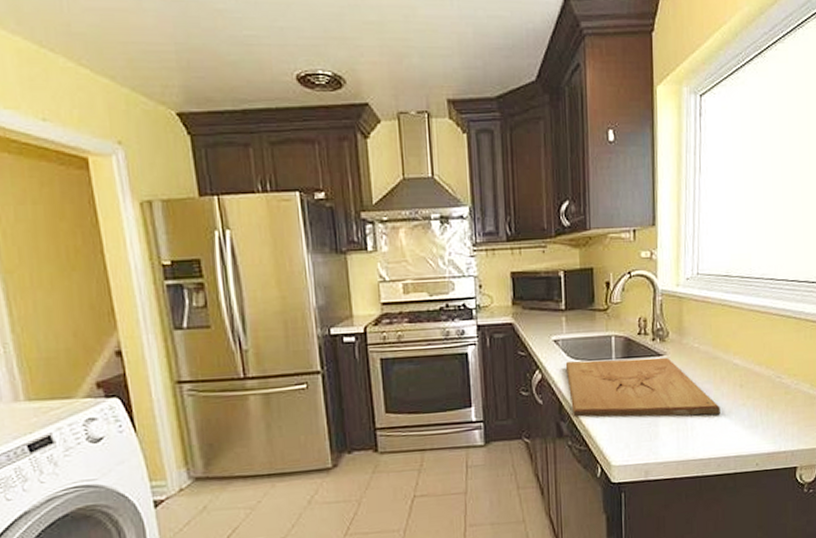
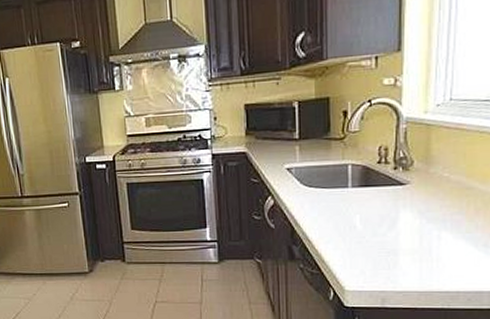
cutting board: present [565,357,720,418] -> none [298,186,473,248]

